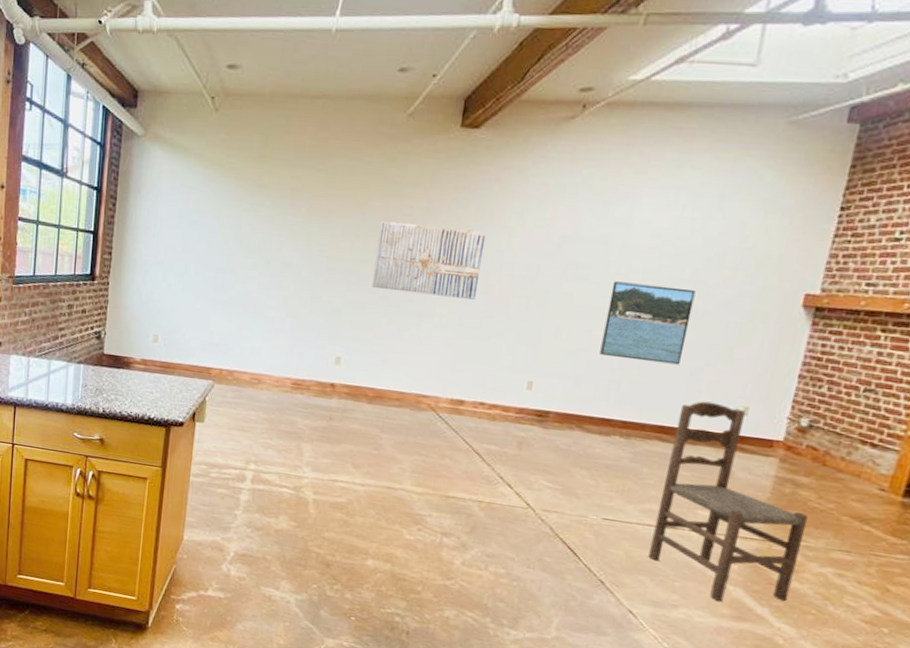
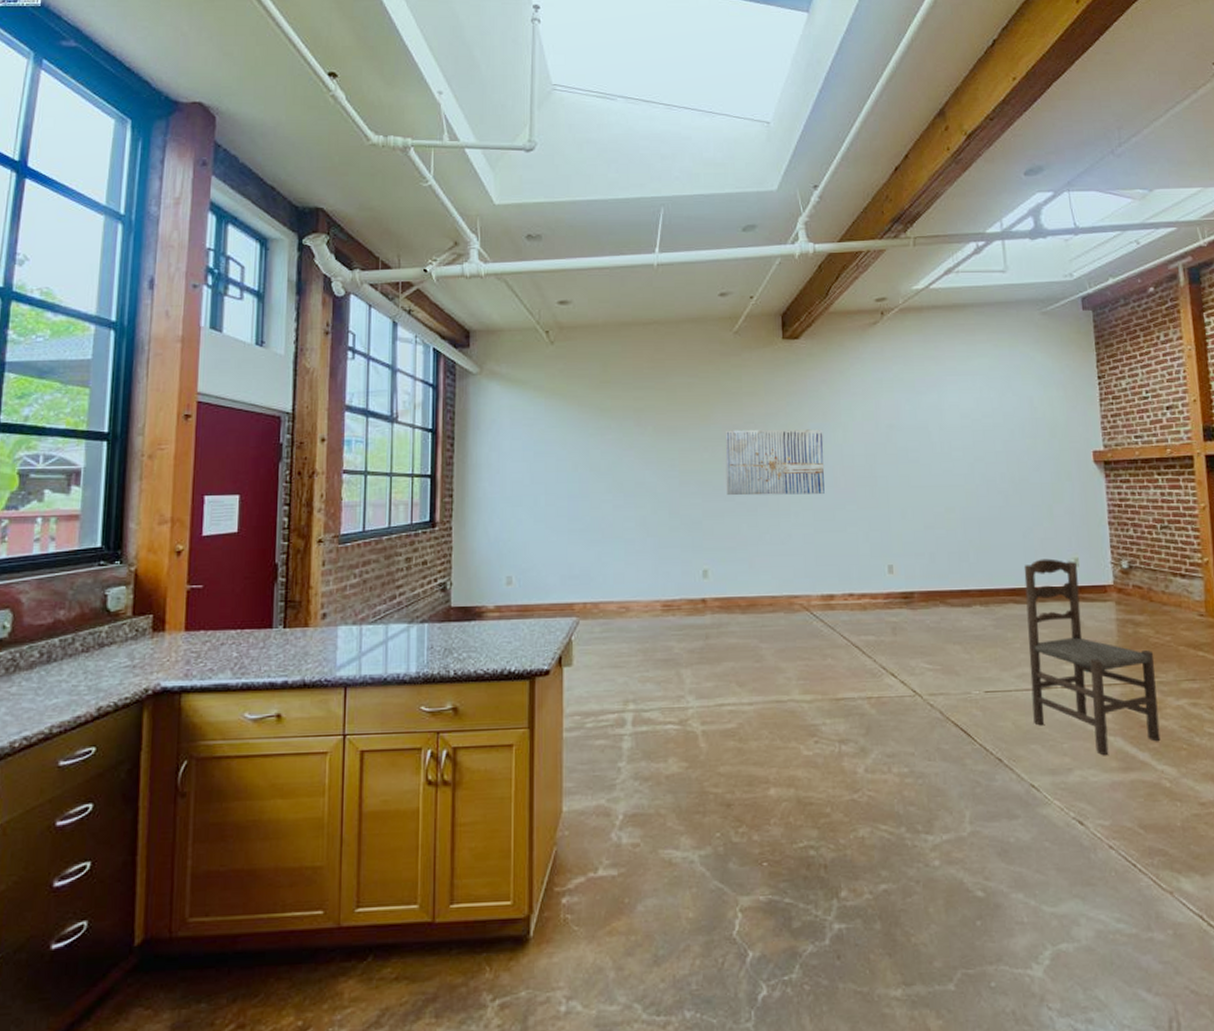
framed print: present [600,281,696,365] -> none [940,459,1013,530]

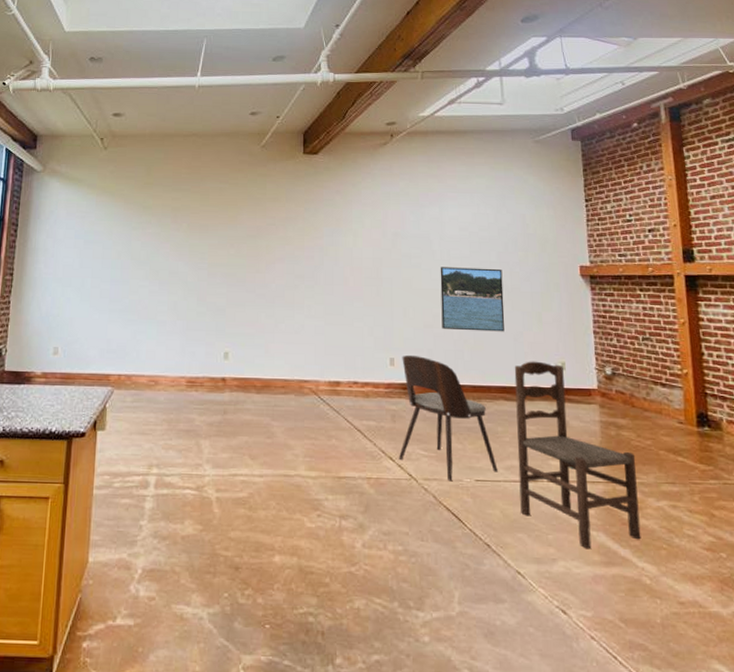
wall art: present [725,429,825,496] -> none [248,230,336,291]
dining chair: none [900,560,1009,695] -> present [398,354,498,482]
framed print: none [940,459,1013,530] -> present [440,267,505,332]

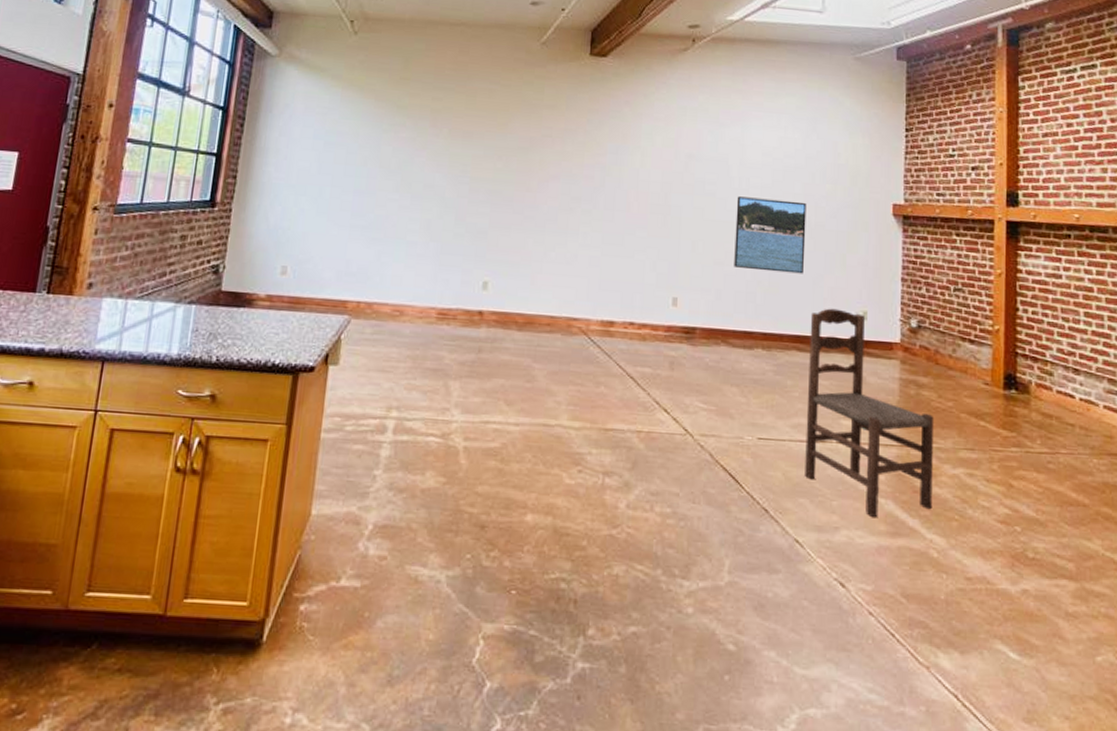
dining chair: present [398,354,498,482] -> none [673,294,783,439]

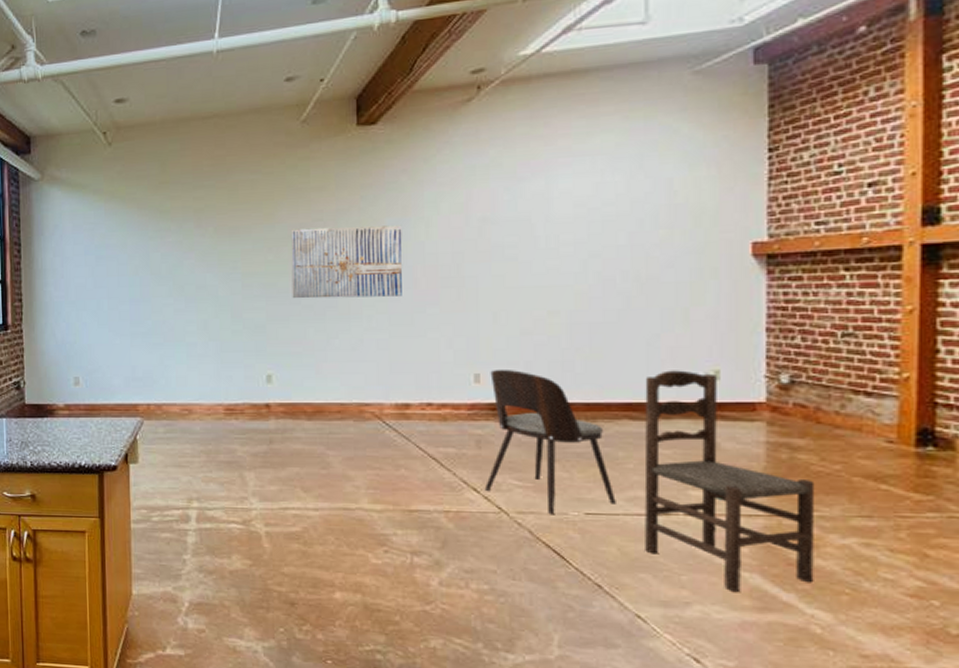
wall art: none [516,141,621,217] -> present [291,225,403,299]
dining chair: none [673,294,783,439] -> present [484,369,616,515]
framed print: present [734,196,807,274] -> none [544,254,635,336]

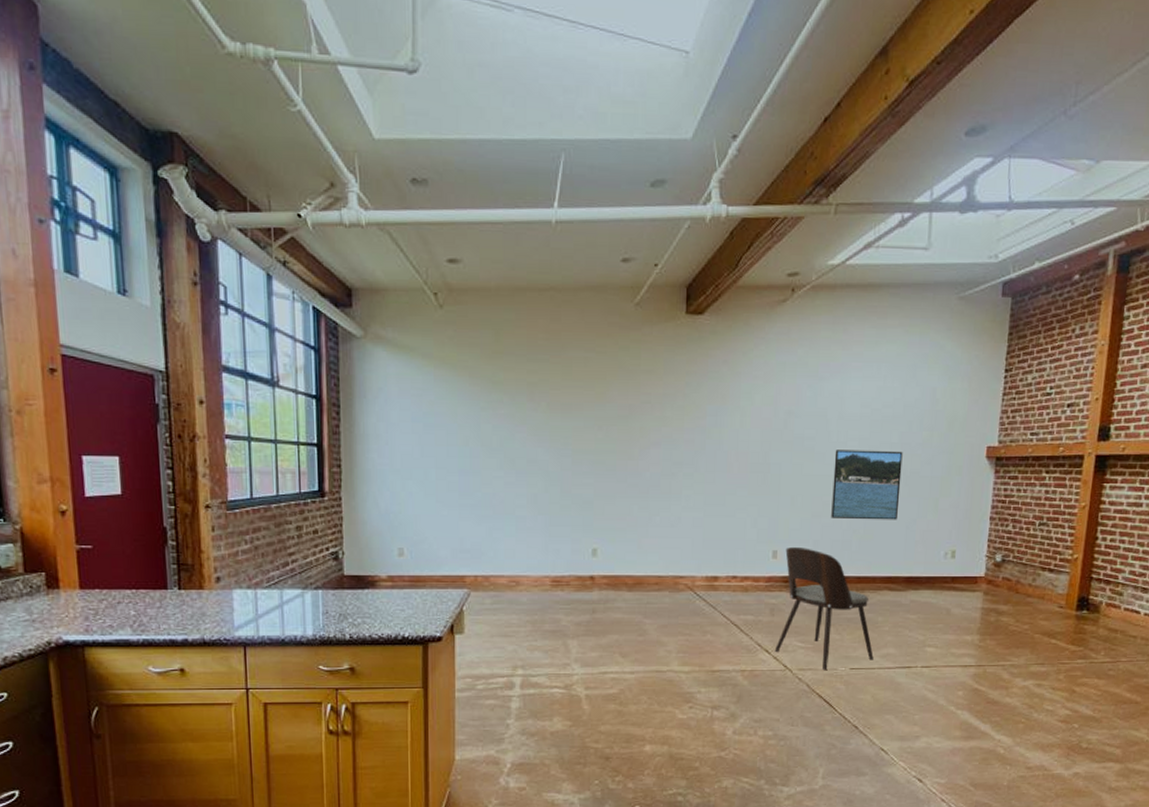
wall art: present [291,225,403,299] -> none [619,409,721,479]
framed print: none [544,254,635,336] -> present [831,450,903,520]
dining chair: present [644,370,815,592] -> none [891,550,1011,725]

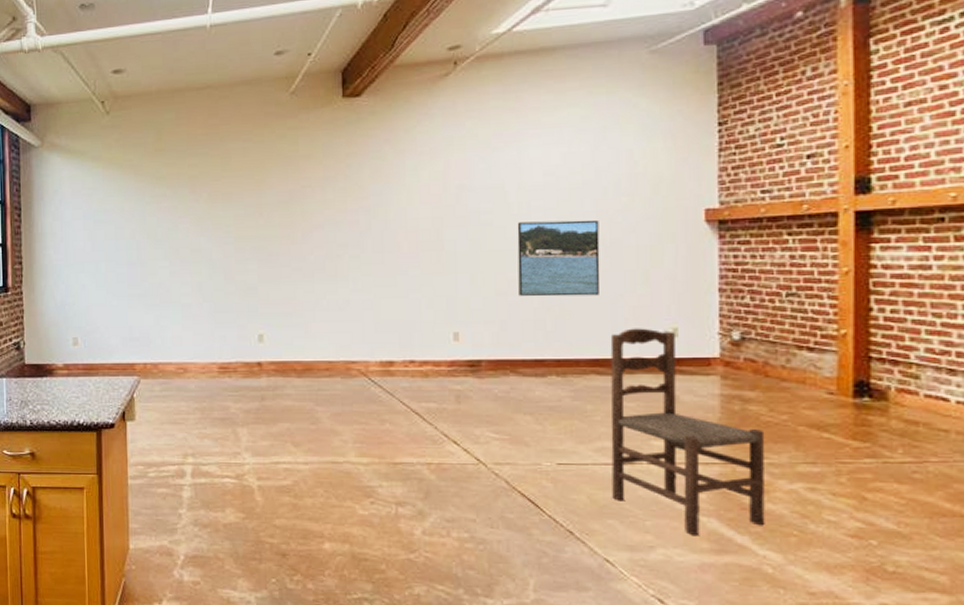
dining chair: present [774,546,874,671] -> none [463,327,585,466]
dining chair: none [891,550,1011,725] -> present [610,328,765,535]

